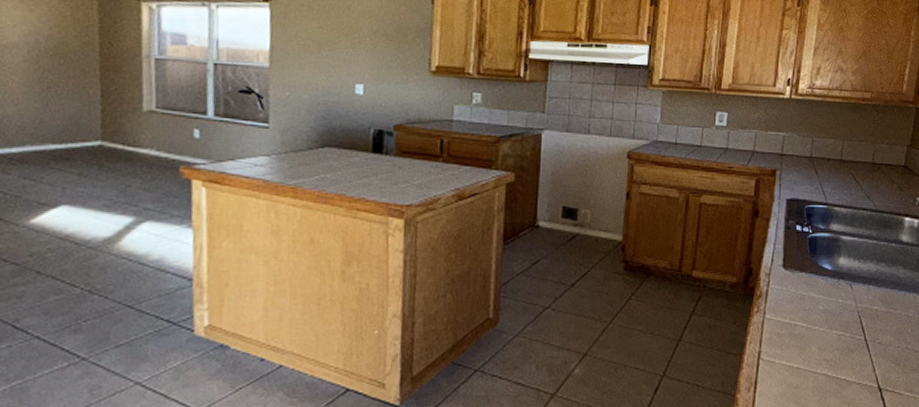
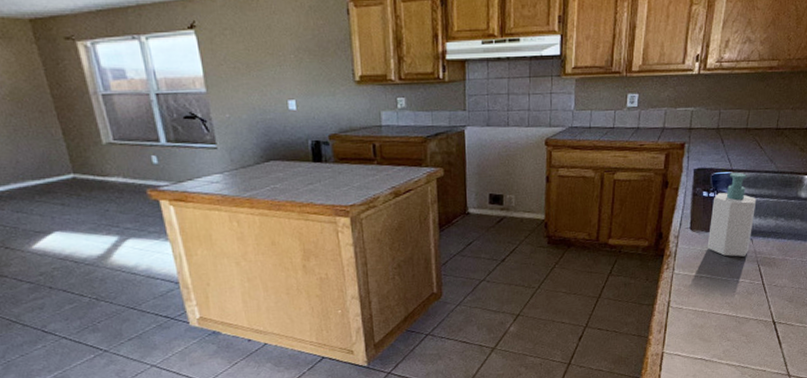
soap bottle: none [802,207,855,305] -> present [707,172,757,257]

